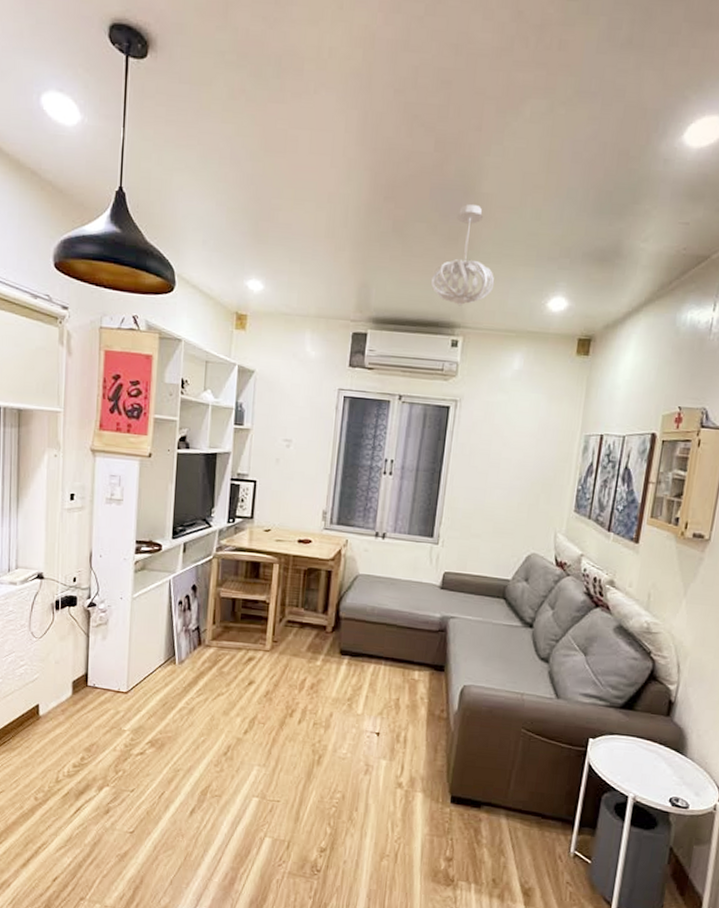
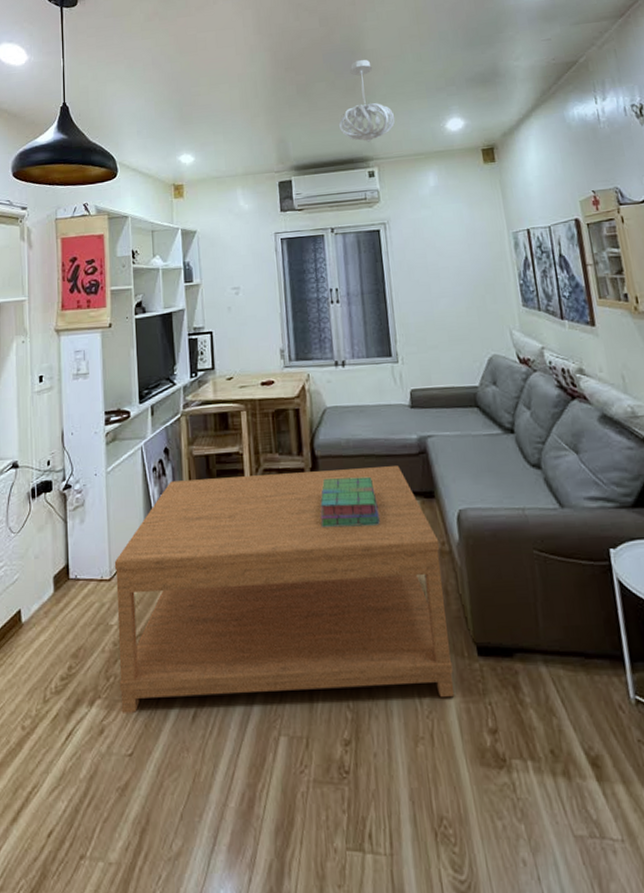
coffee table: none [126,616,439,830] -> present [114,466,455,713]
stack of books: none [333,638,390,686] -> present [320,476,381,528]

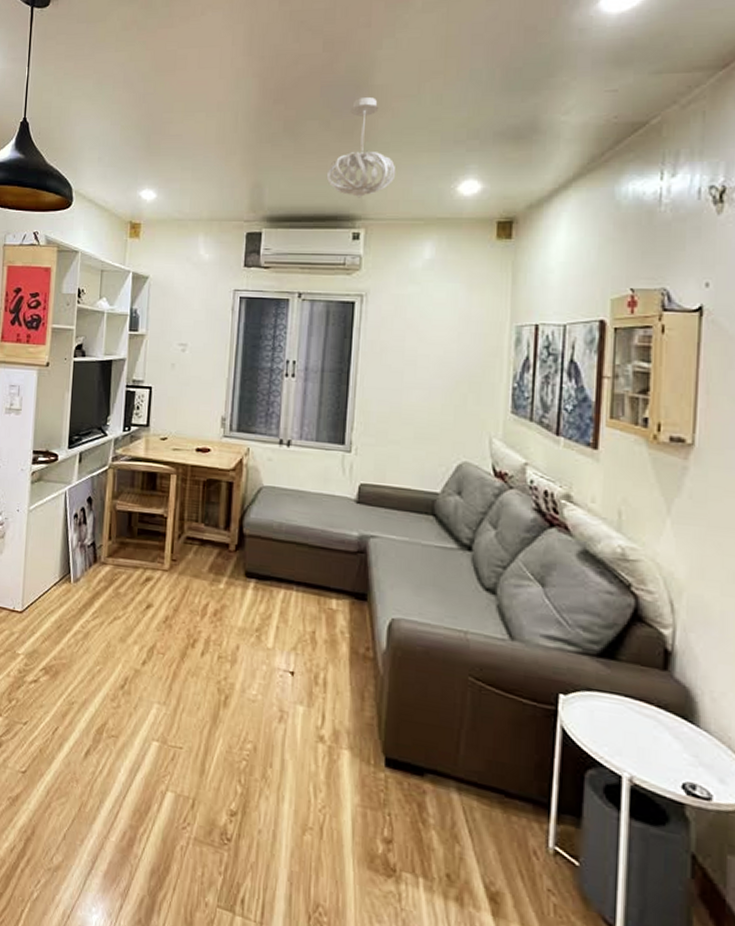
coffee table: present [114,466,455,713] -> none [19,531,364,798]
stack of books: present [320,476,381,528] -> none [238,558,303,616]

